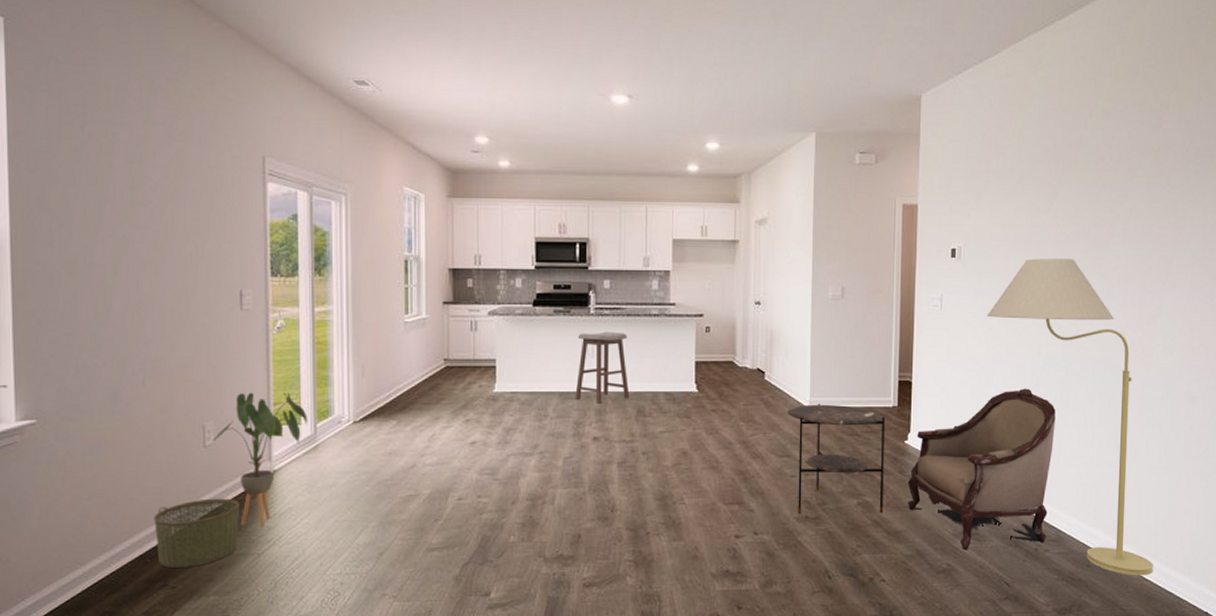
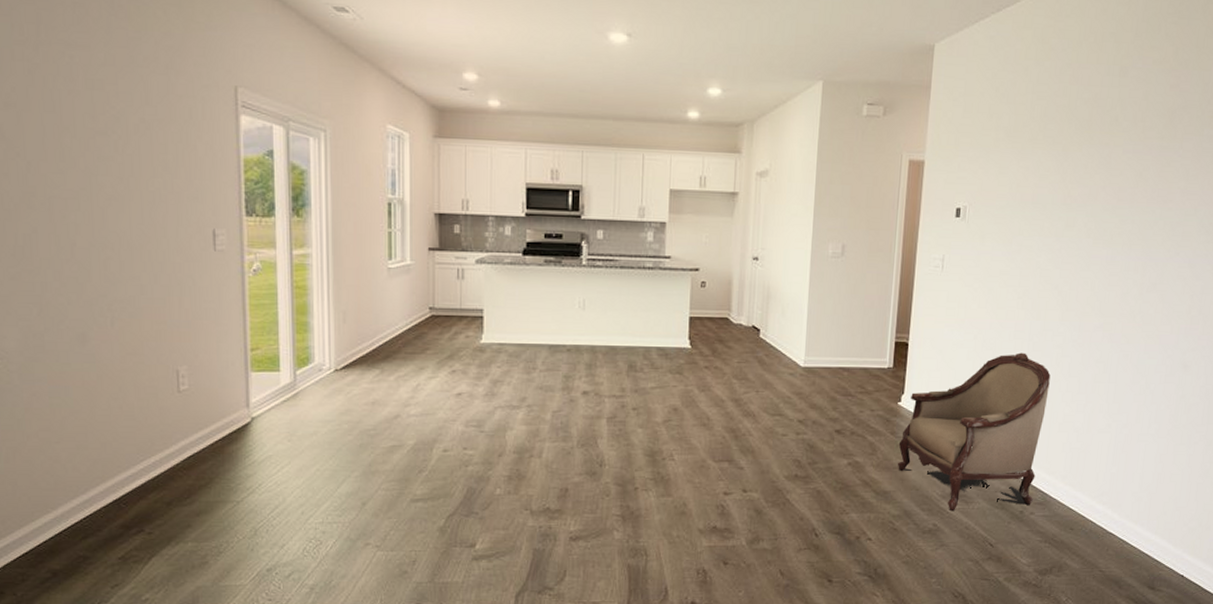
basket: present [153,498,240,569] -> none [127,444,217,515]
house plant: present [212,392,308,527] -> none [186,336,287,475]
bar stool: present [575,332,630,403] -> none [565,284,621,357]
side table: present [788,404,885,514] -> none [782,363,879,474]
floor lamp: present [987,258,1153,576] -> none [988,221,1135,540]

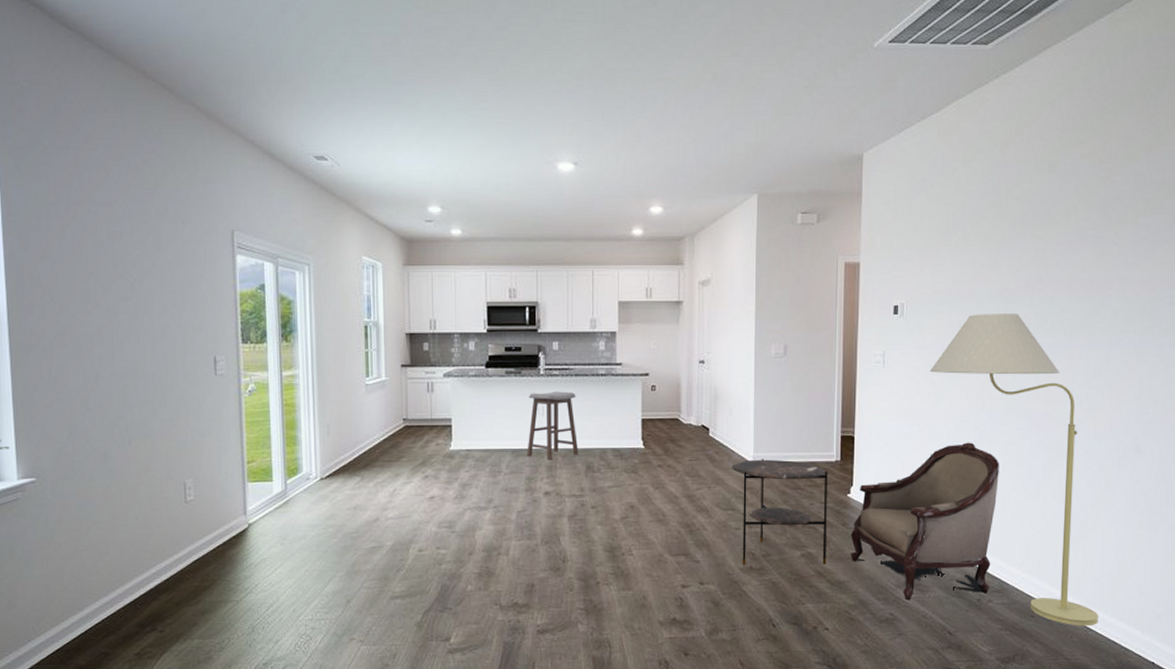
bar stool: none [565,284,621,357] -> present [527,391,579,460]
side table: none [782,363,879,474] -> present [732,459,828,565]
floor lamp: none [988,221,1135,540] -> present [929,314,1098,626]

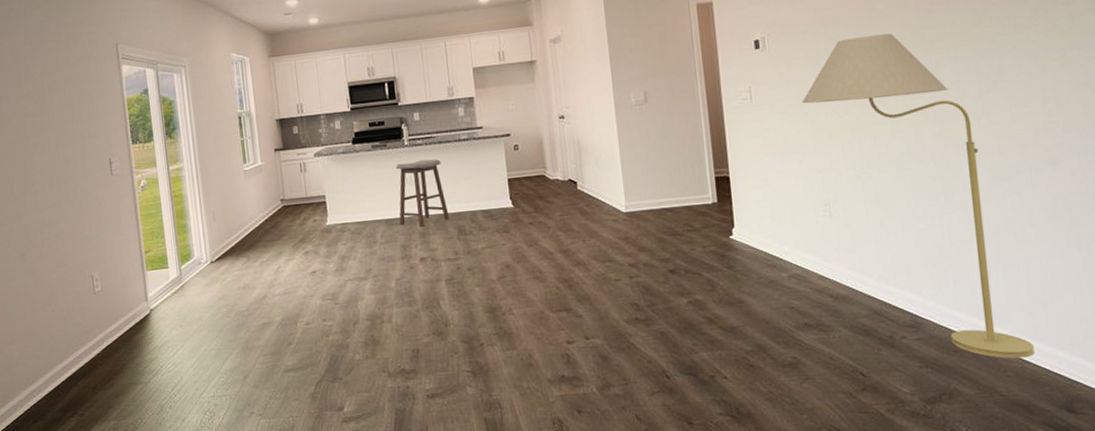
side table: present [732,459,828,565] -> none [604,206,716,316]
armchair: present [850,442,999,601] -> none [738,171,902,343]

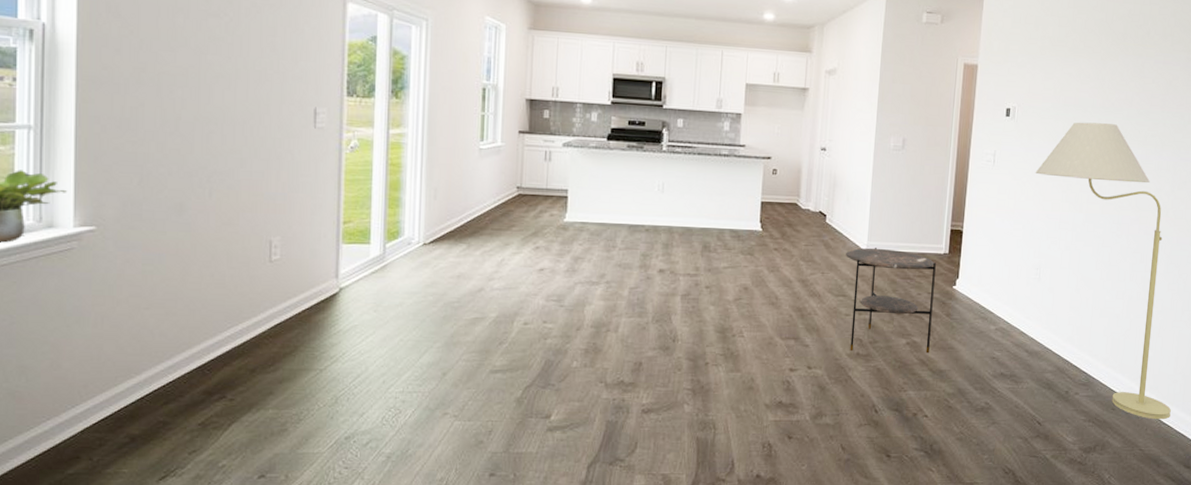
bar stool: present [396,159,450,227] -> none [643,168,697,237]
side table: none [604,206,716,316] -> present [846,247,936,354]

